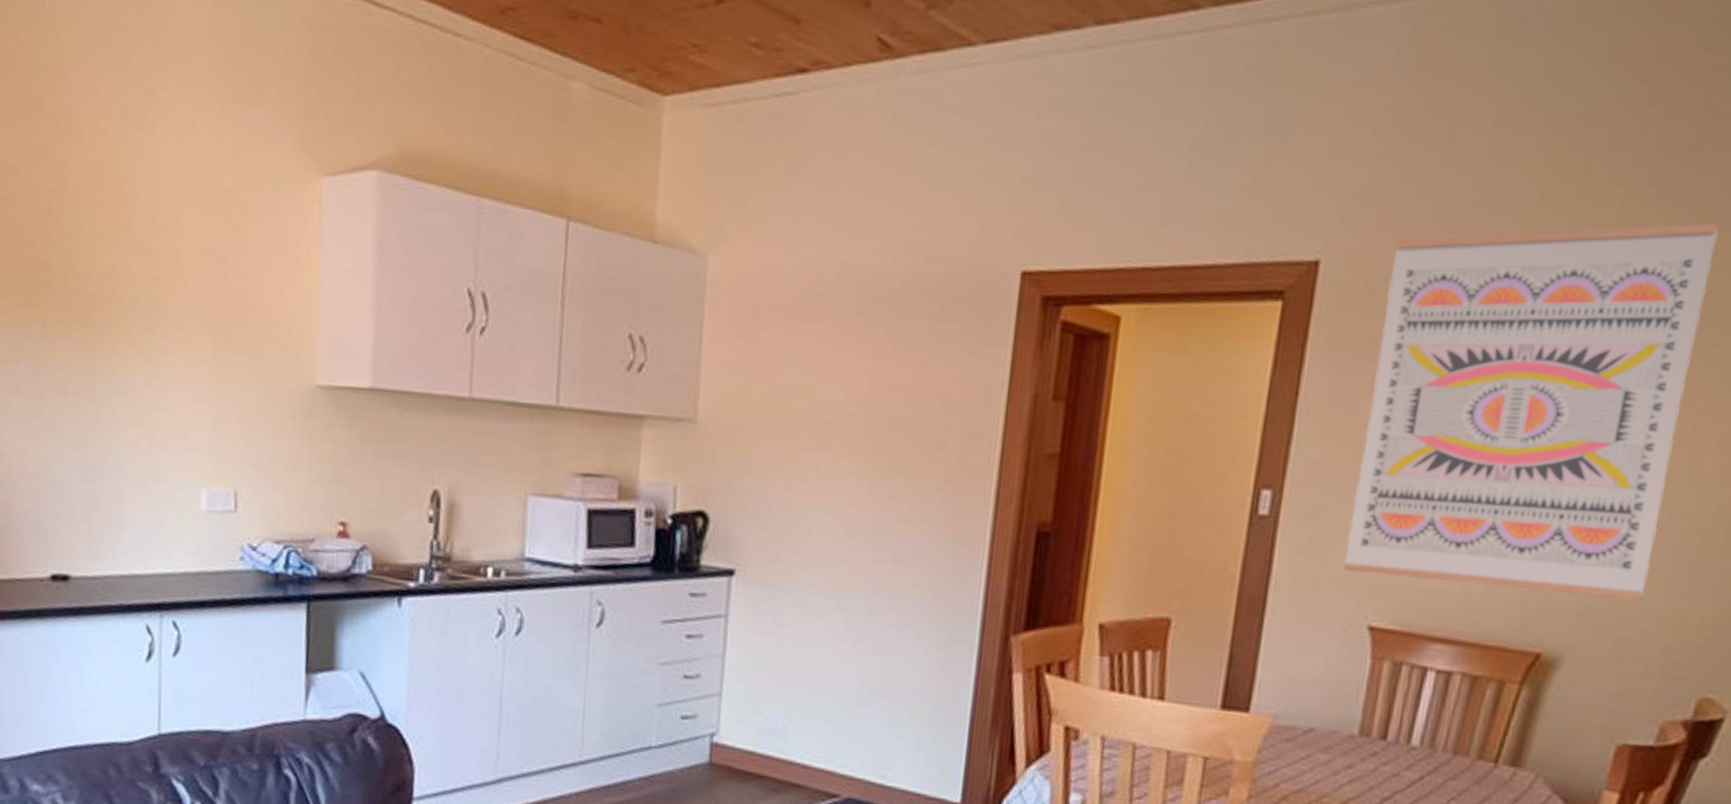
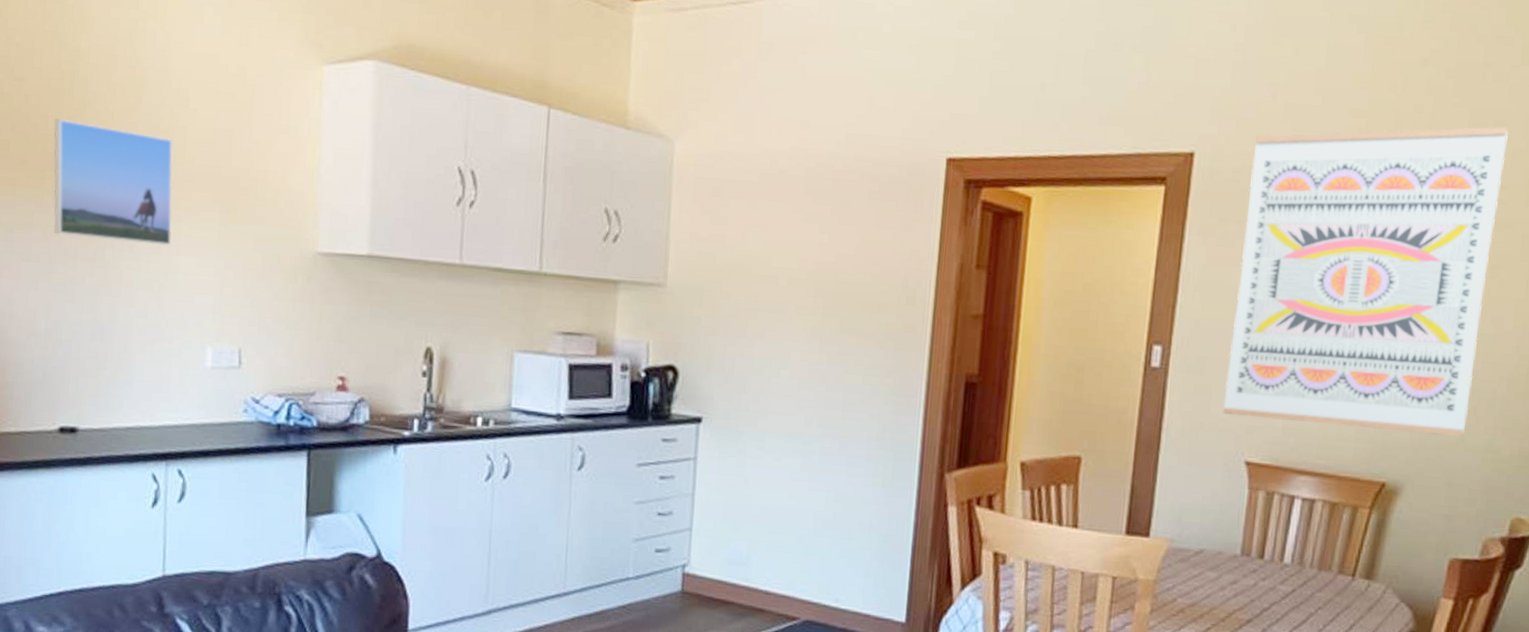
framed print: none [41,241,165,379] -> present [53,119,174,246]

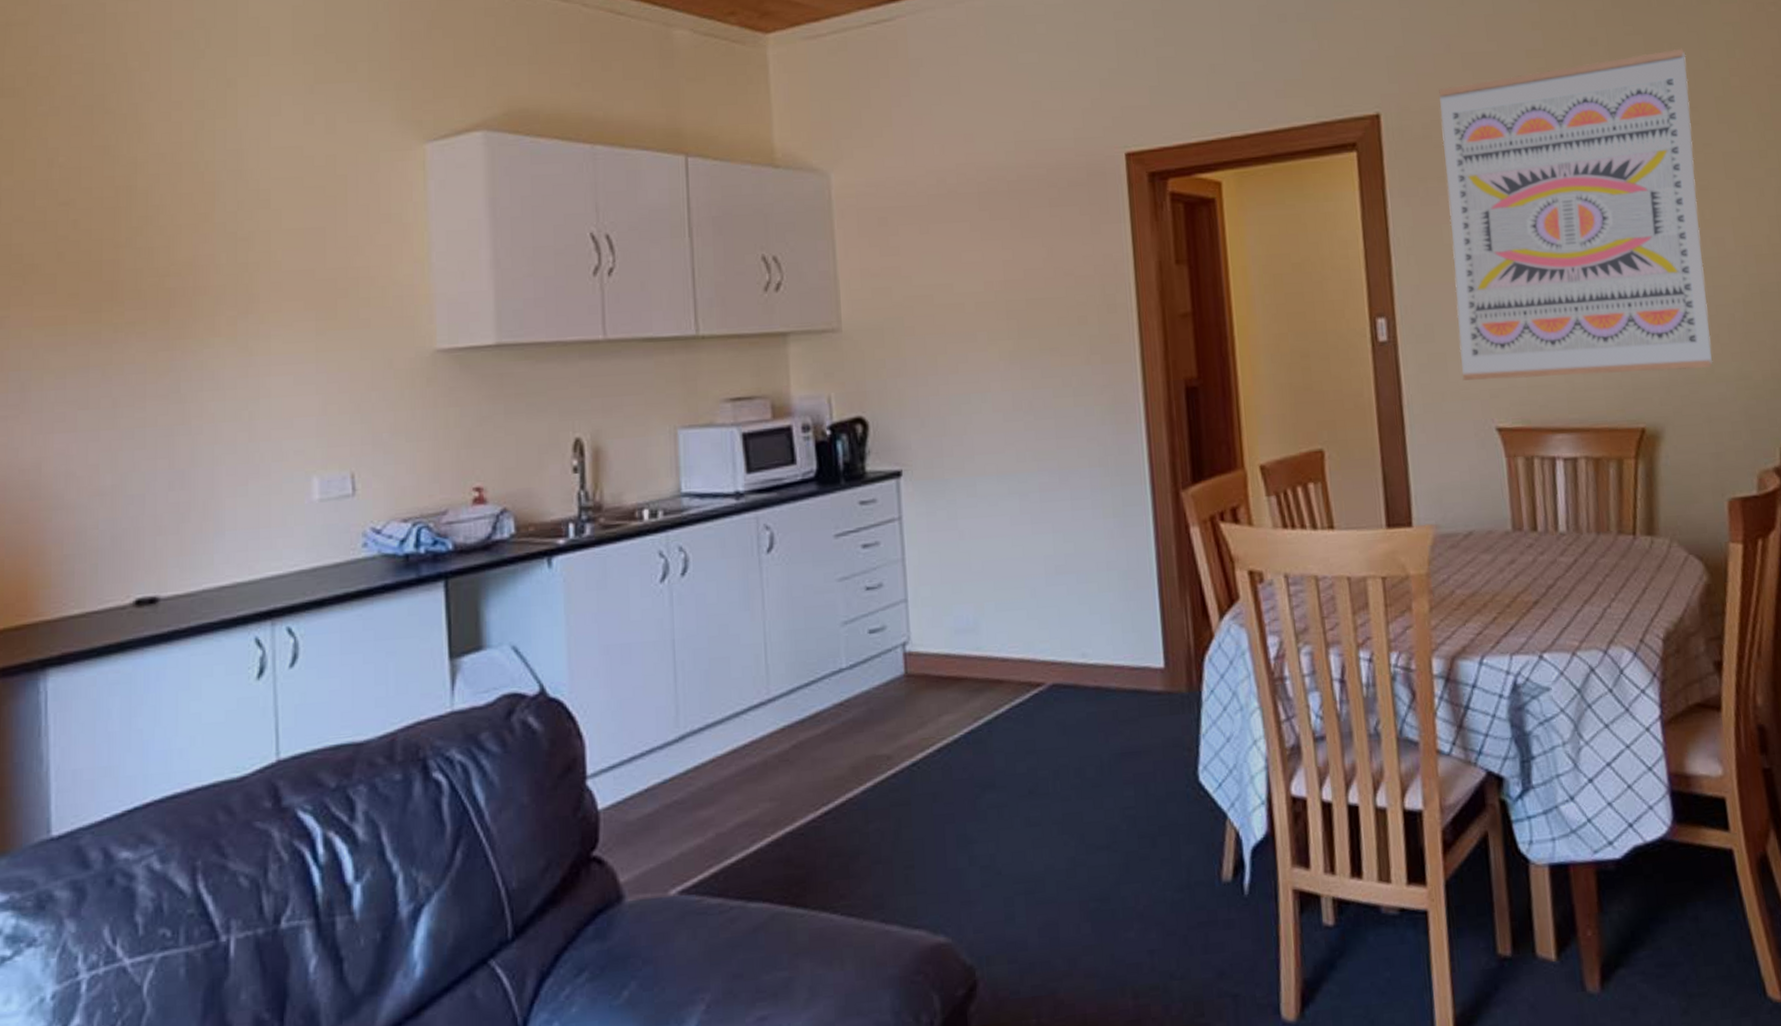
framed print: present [53,119,174,246] -> none [110,240,261,373]

